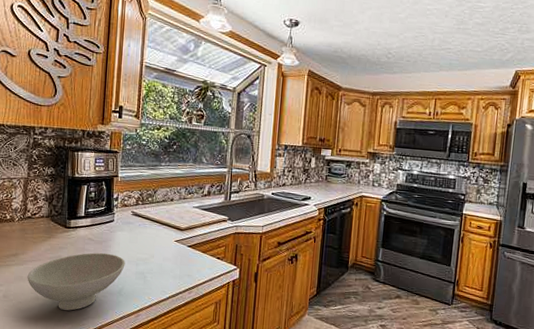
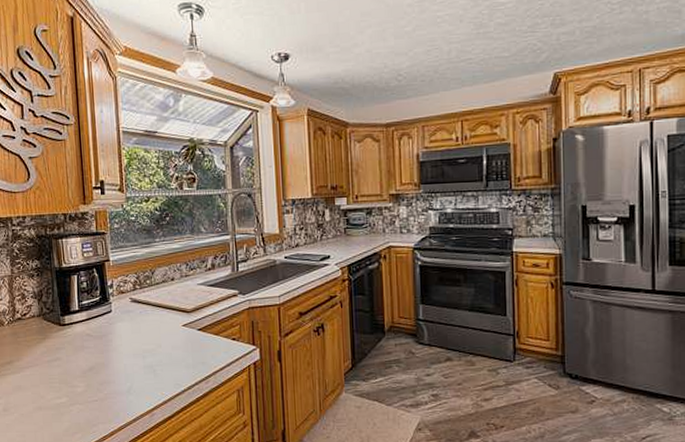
bowl: present [27,252,125,311] -> none [26,348,131,418]

